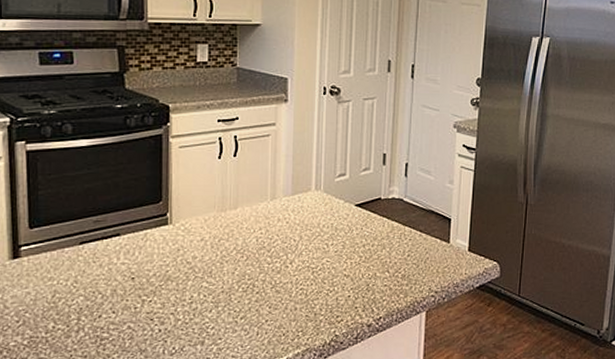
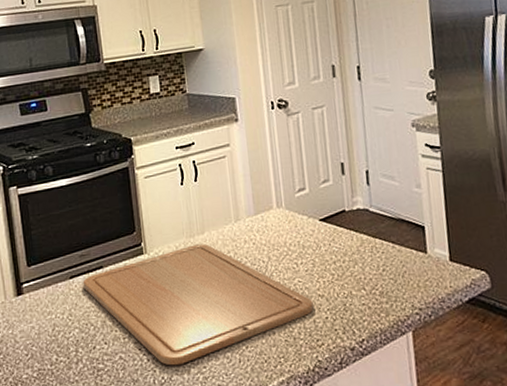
chopping board: none [94,219,338,337] -> present [82,244,314,366]

